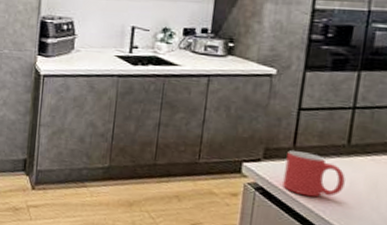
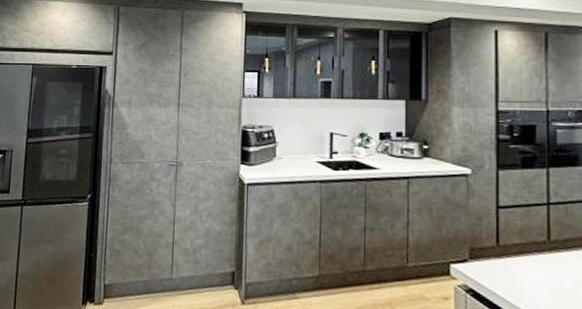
mug: present [283,150,345,197] -> none [492,249,551,297]

